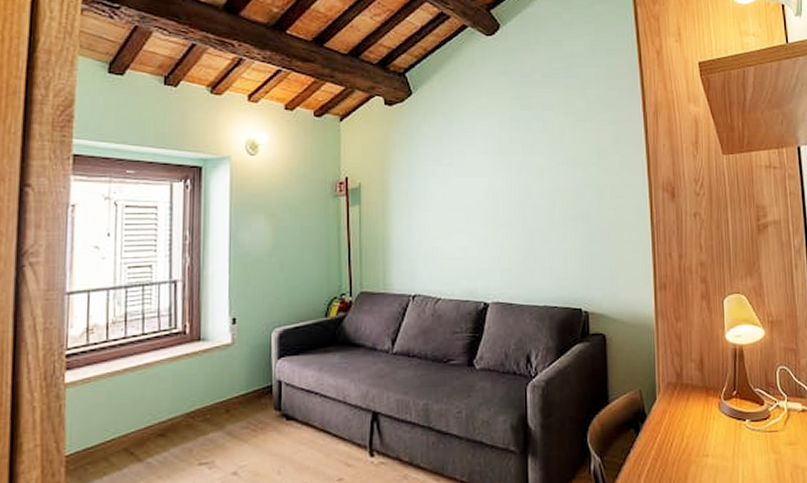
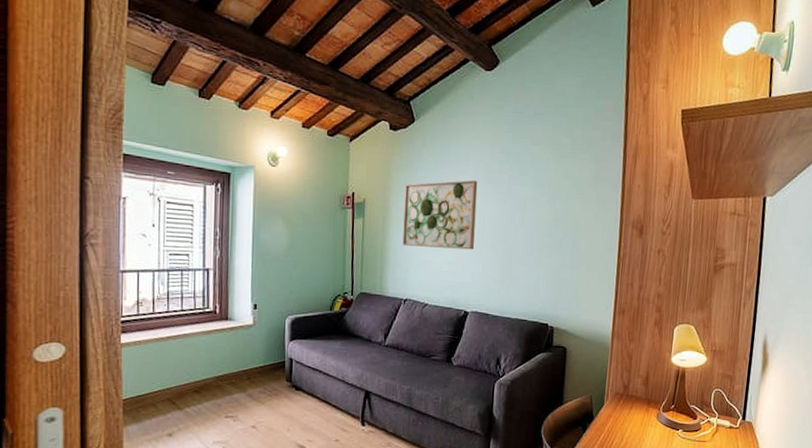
wall art: none [405,152,489,232] -> present [402,180,478,250]

